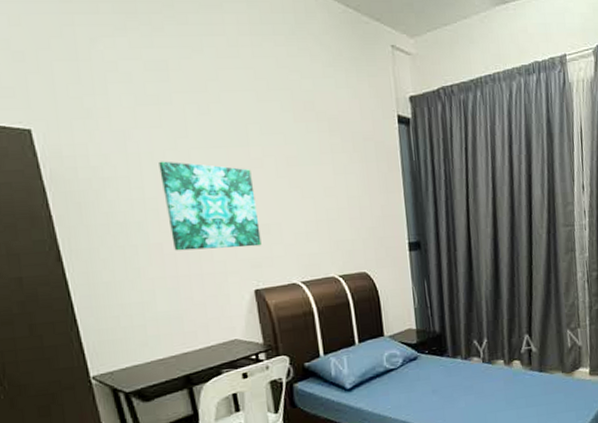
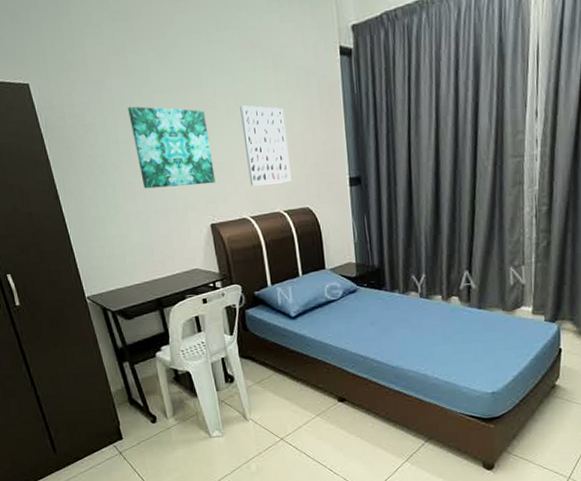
wall art: none [291,166,348,250] -> present [240,105,292,186]

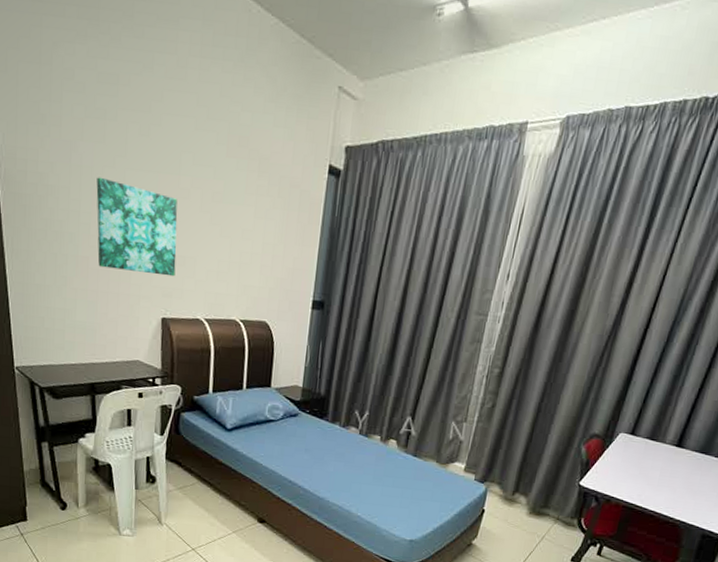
wall art: present [240,105,292,186] -> none [210,203,259,292]

